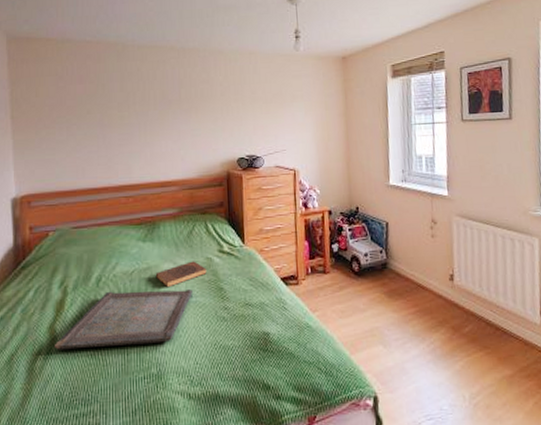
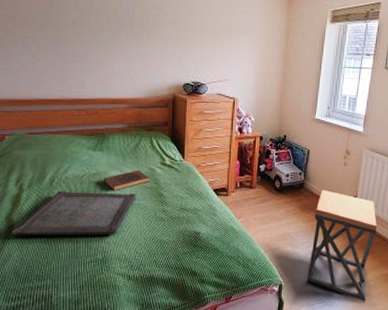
stool: none [405,268,489,416] -> present [307,189,377,302]

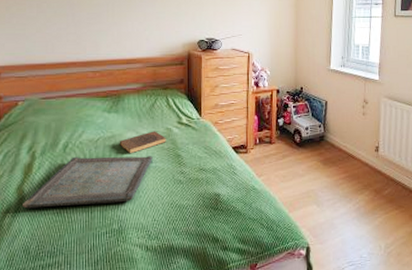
stool: present [307,189,377,302] -> none [335,141,402,262]

